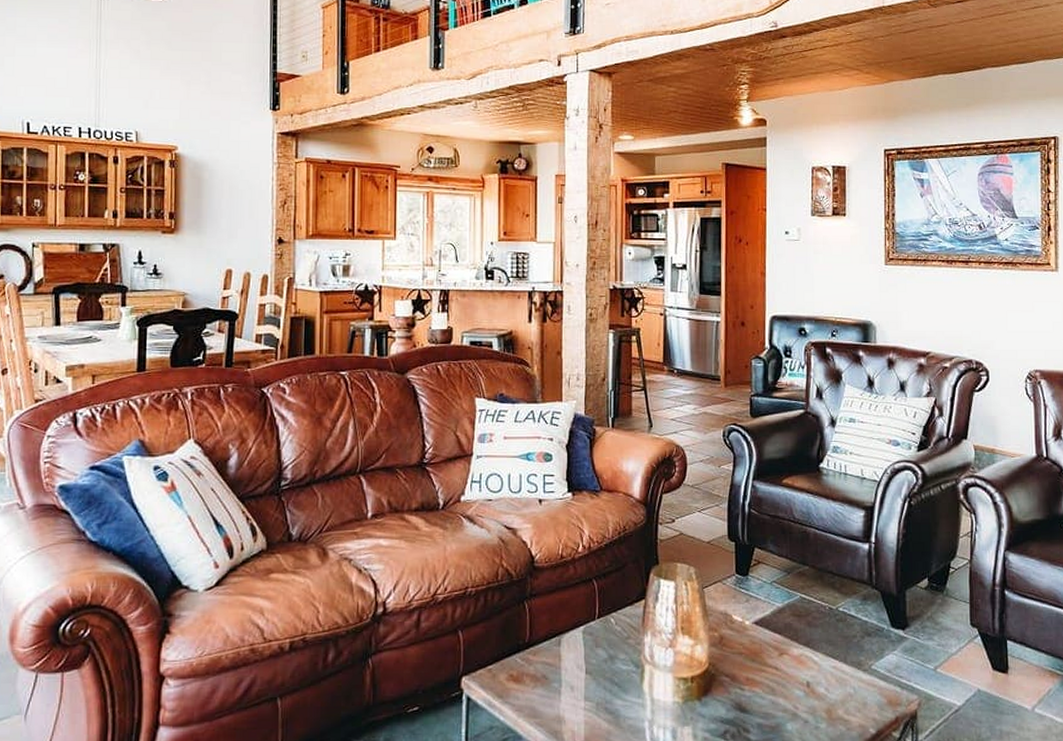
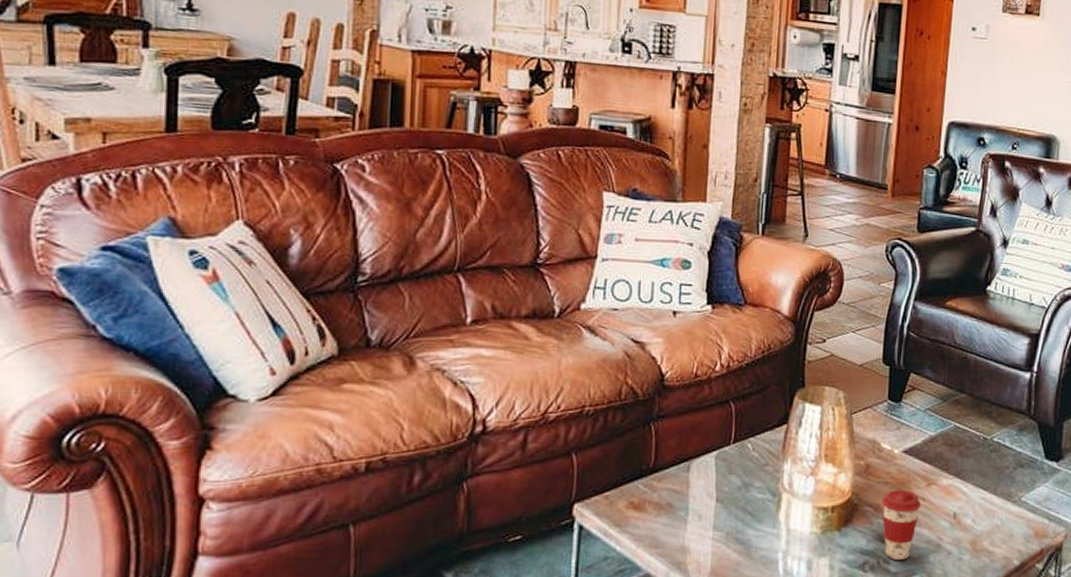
coffee cup: none [738,659,775,728] -> present [882,489,922,560]

